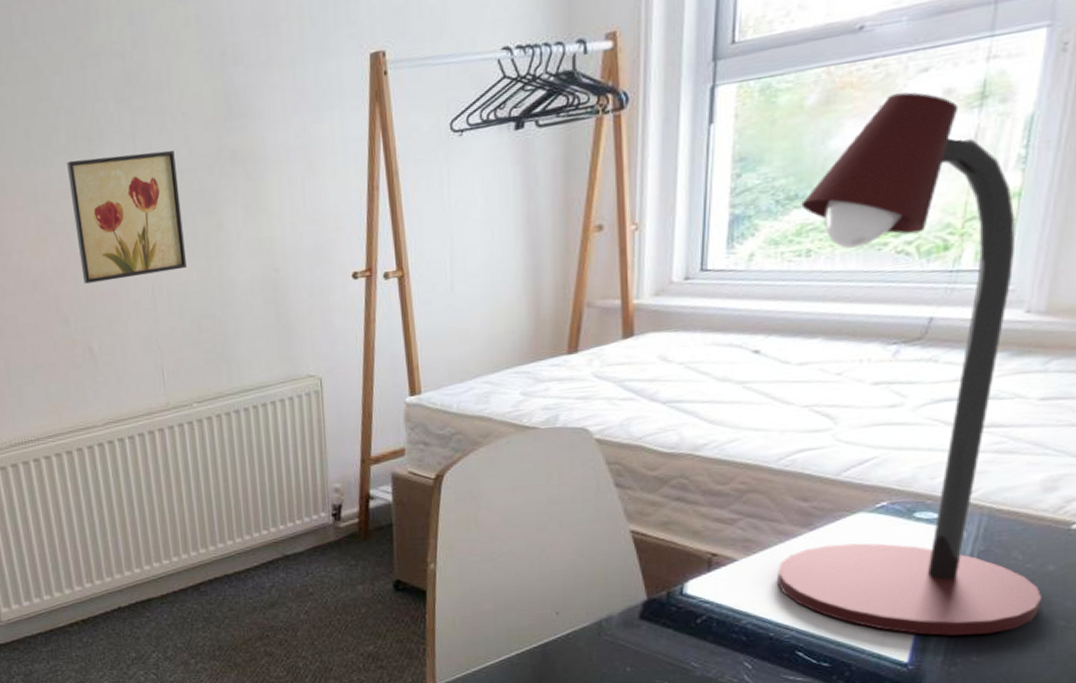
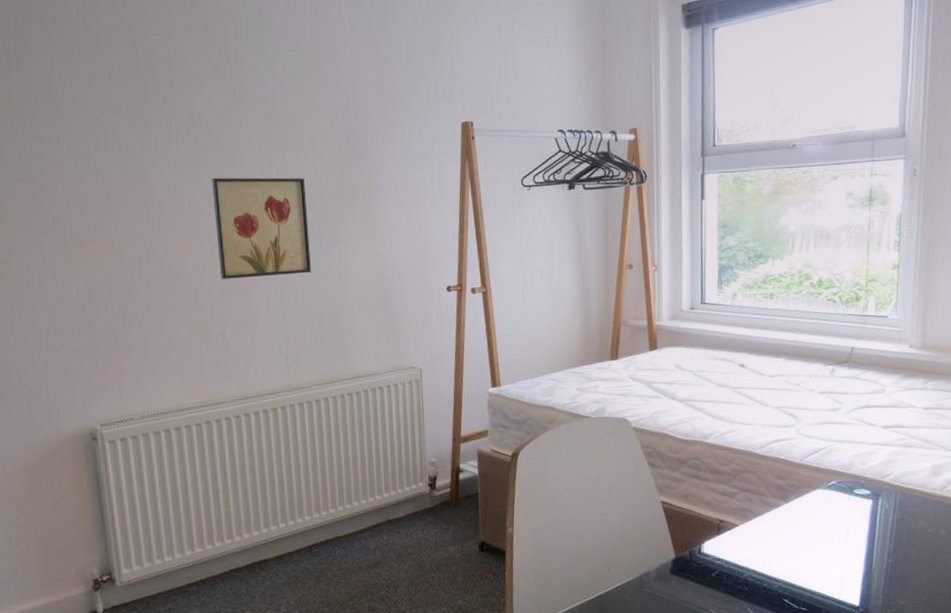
desk lamp: present [778,92,1043,636] -> none [765,191,940,585]

